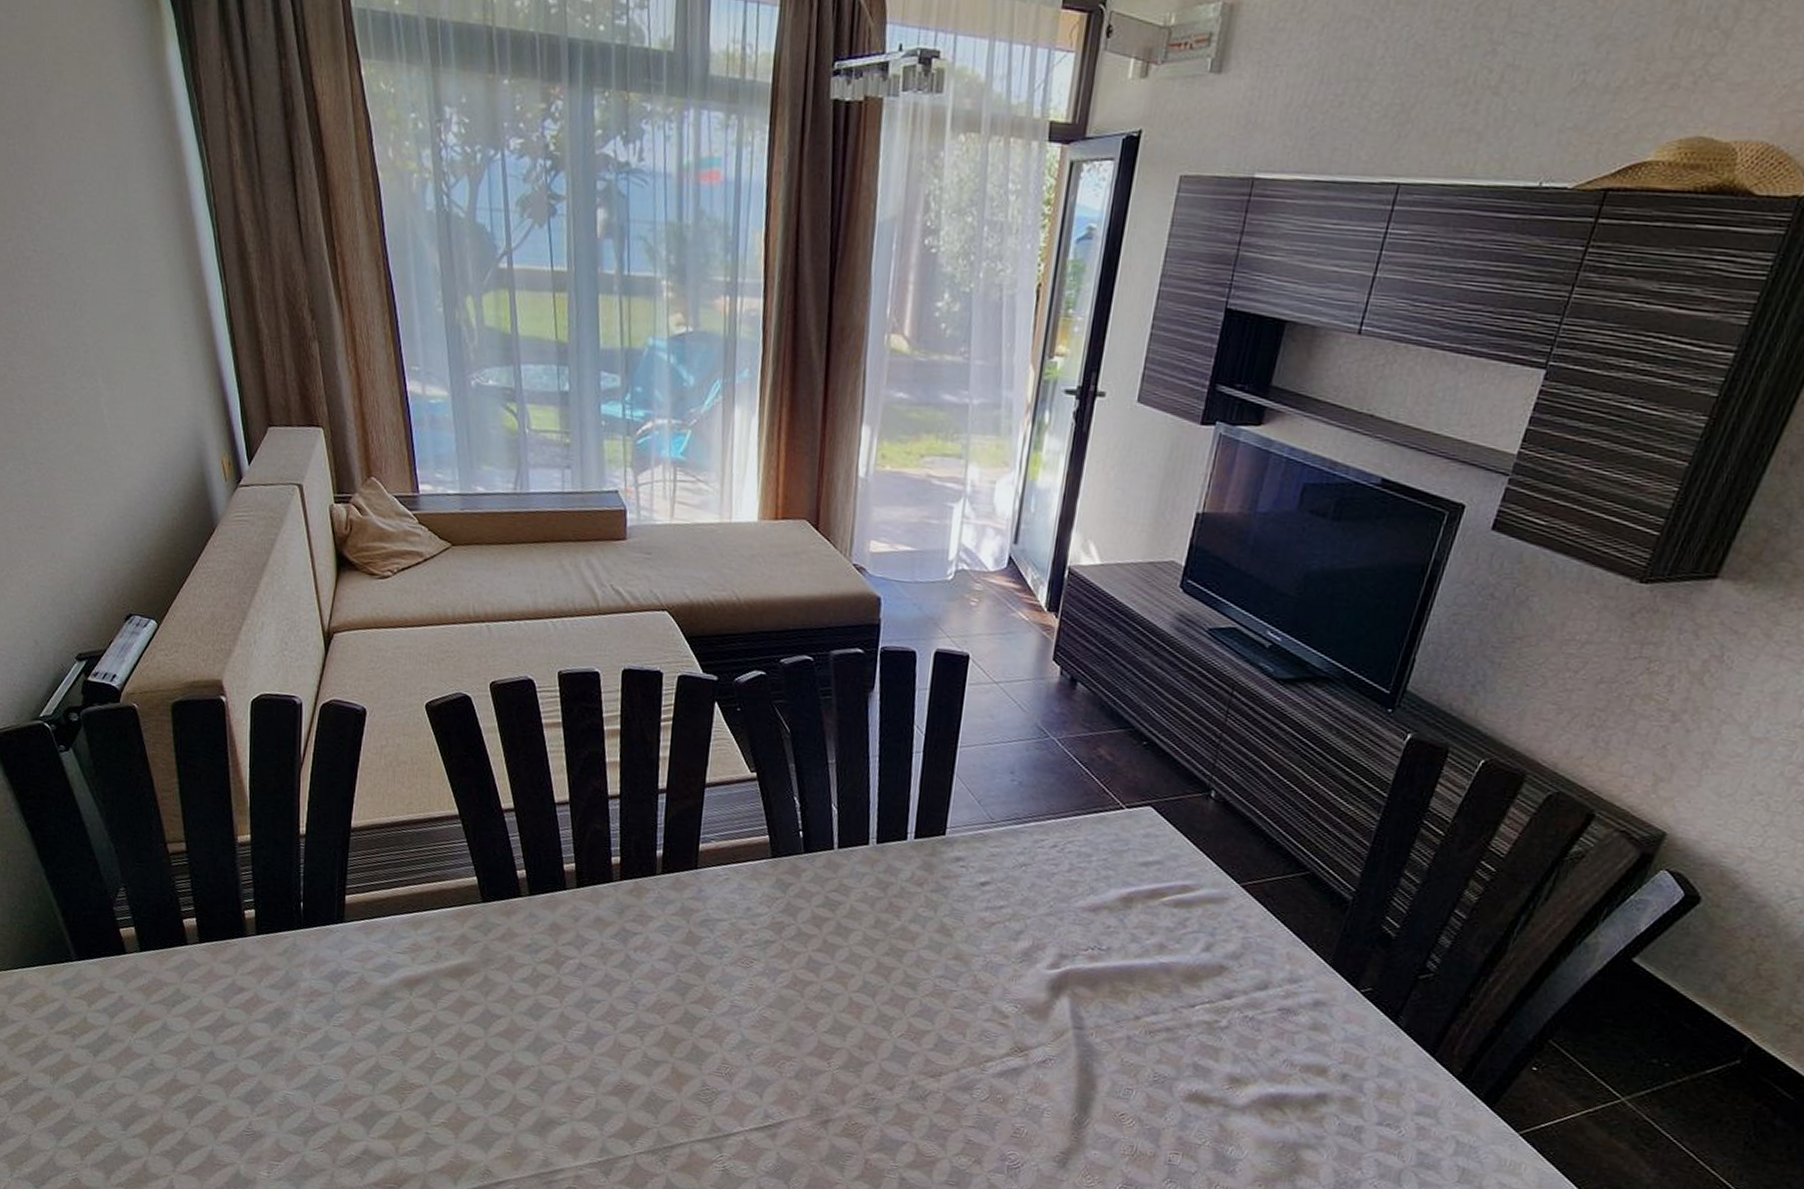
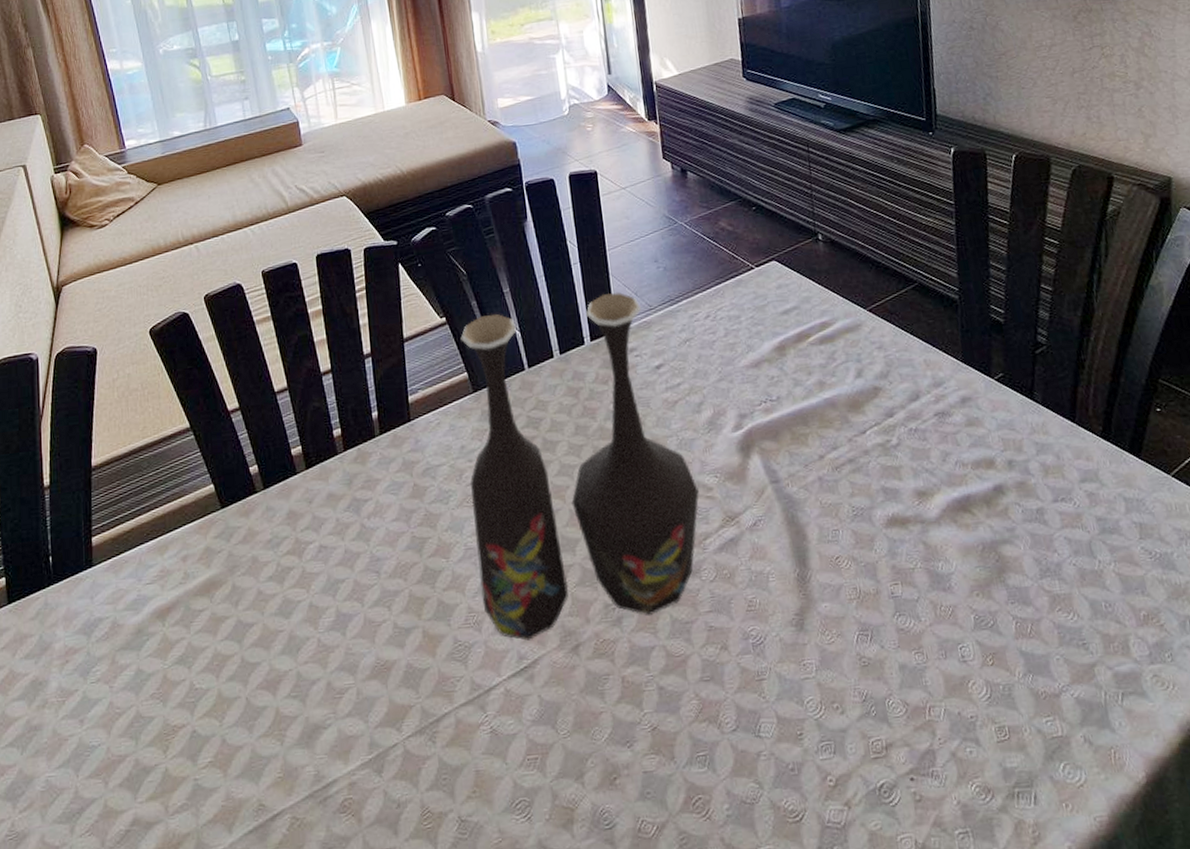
vase: none [738,780,994,1115] -> present [460,291,699,641]

